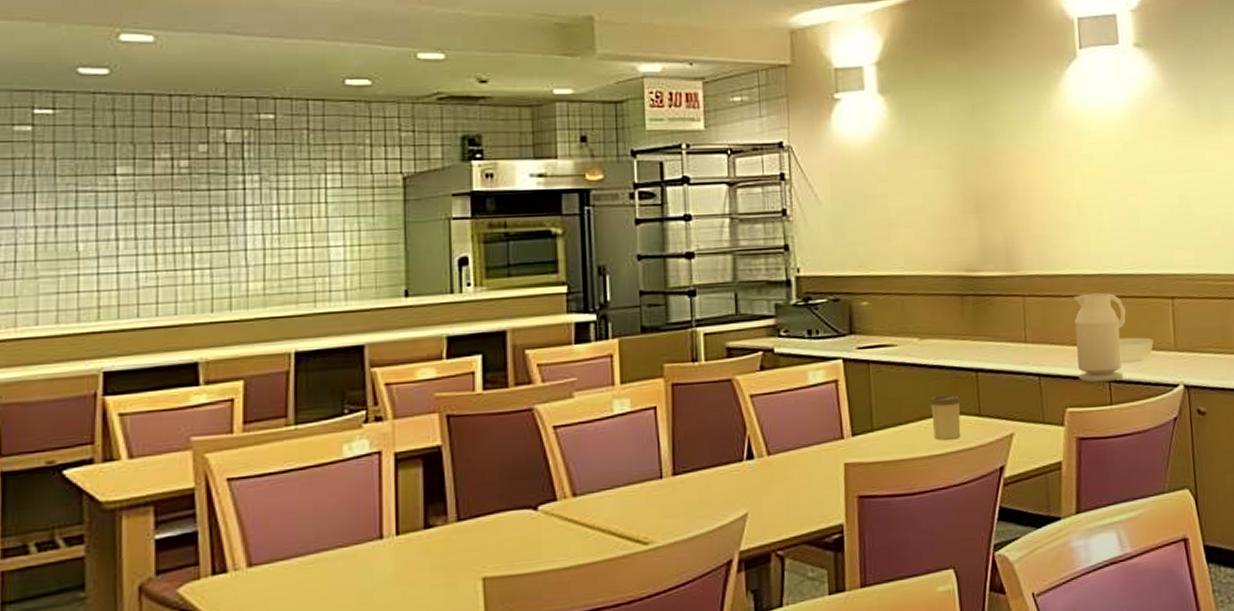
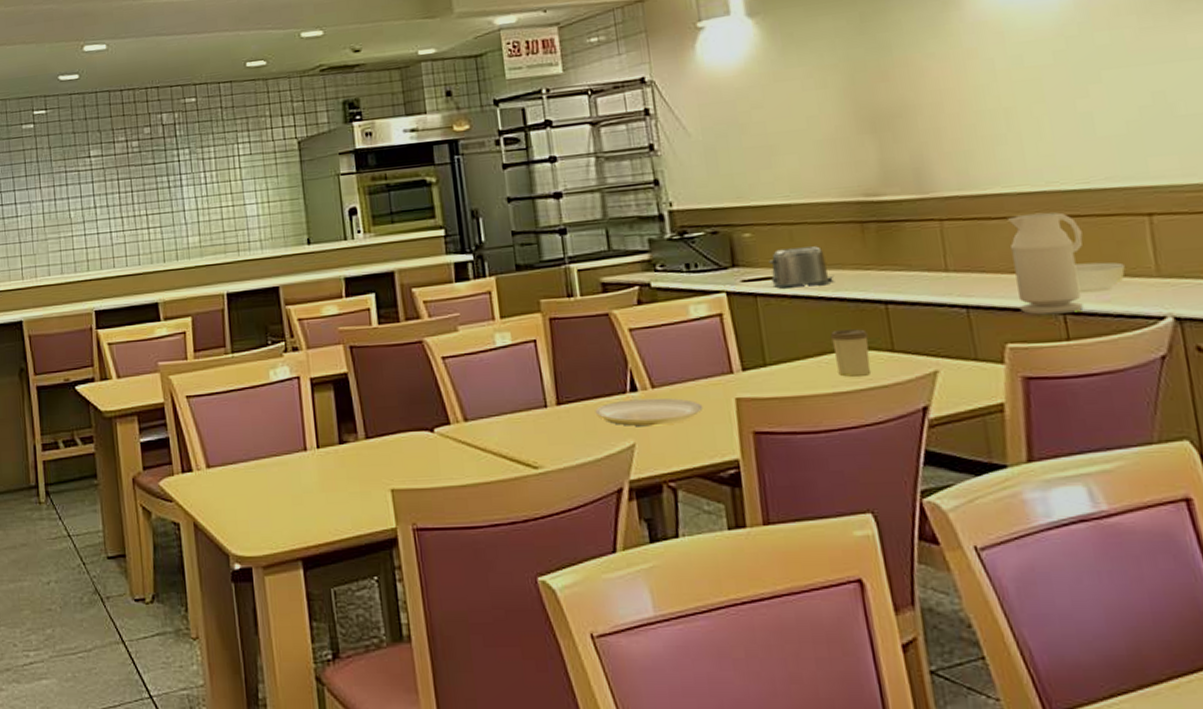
plate: none [710,465,815,495] -> present [595,397,704,427]
toaster: none [882,316,936,357] -> present [769,246,834,290]

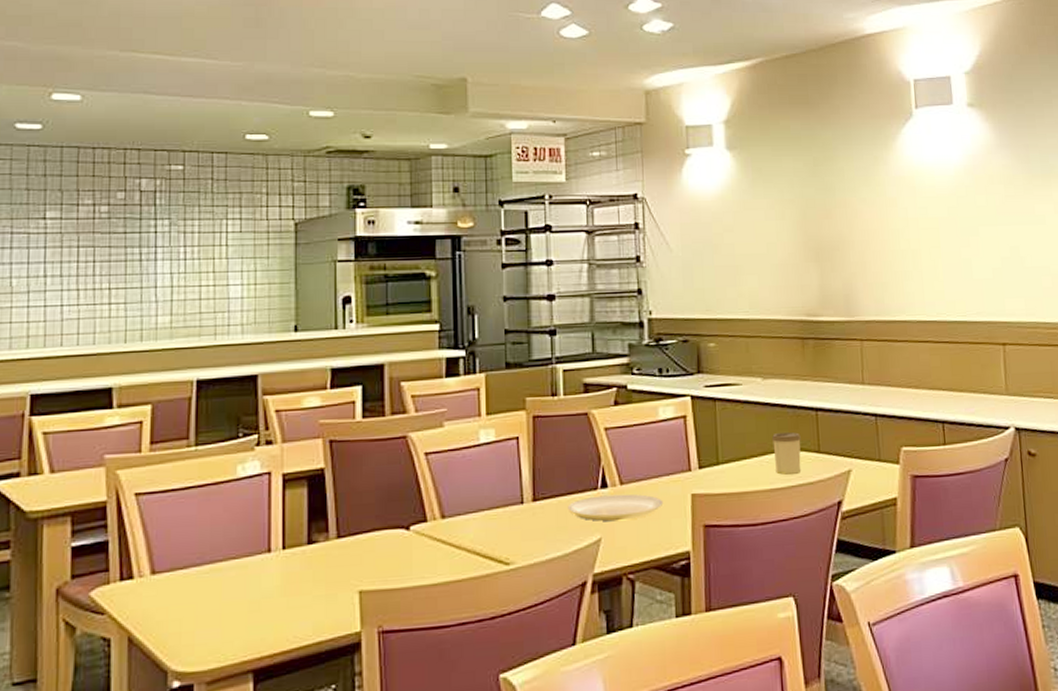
toaster: present [769,246,834,290] -> none [728,358,778,396]
water jug: present [1006,212,1084,315] -> none [908,339,959,423]
bowl: present [1074,262,1127,294] -> none [952,381,986,406]

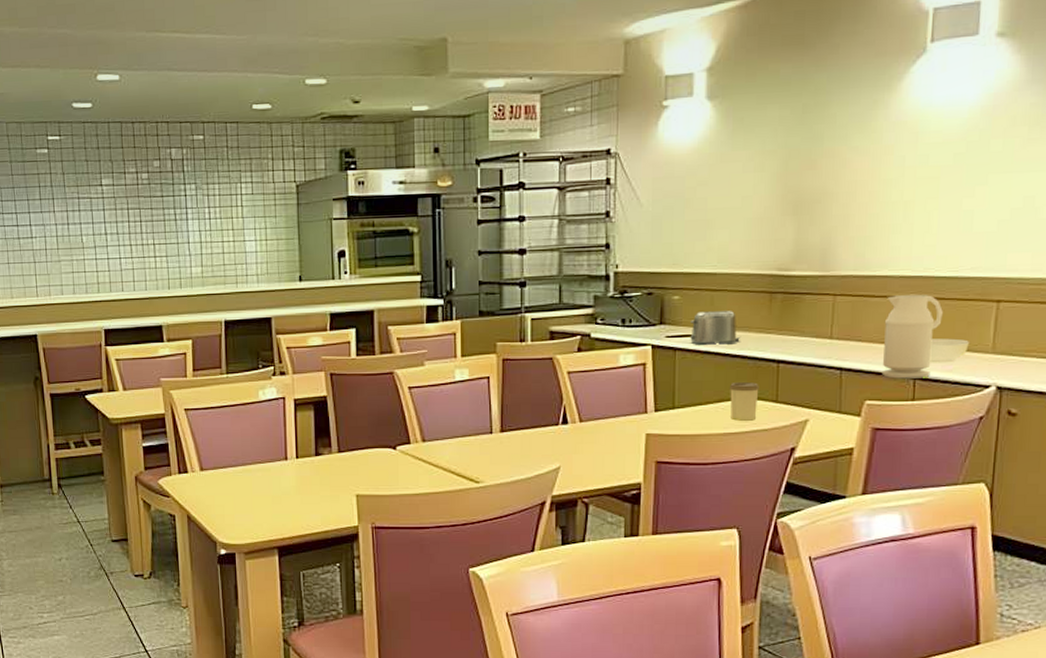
plate: present [567,494,664,522] -> none [531,430,619,453]
toaster: none [728,358,778,396] -> present [690,311,740,346]
water jug: none [908,339,959,423] -> present [881,295,943,379]
bowl: none [952,381,986,406] -> present [930,338,970,363]

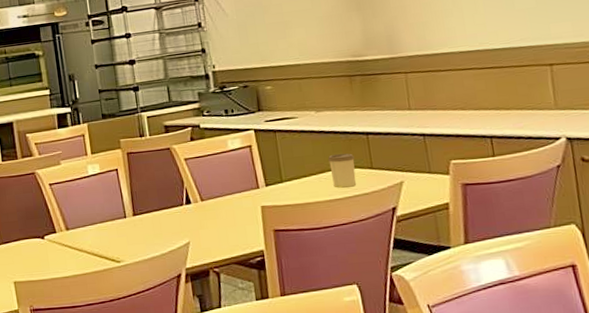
toaster: present [690,311,740,346] -> none [284,94,330,127]
water jug: present [881,295,943,379] -> none [452,65,505,139]
bowl: present [930,338,970,363] -> none [498,100,534,123]

